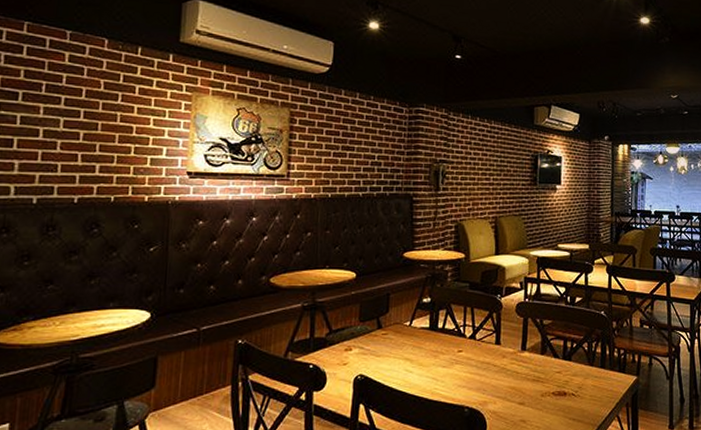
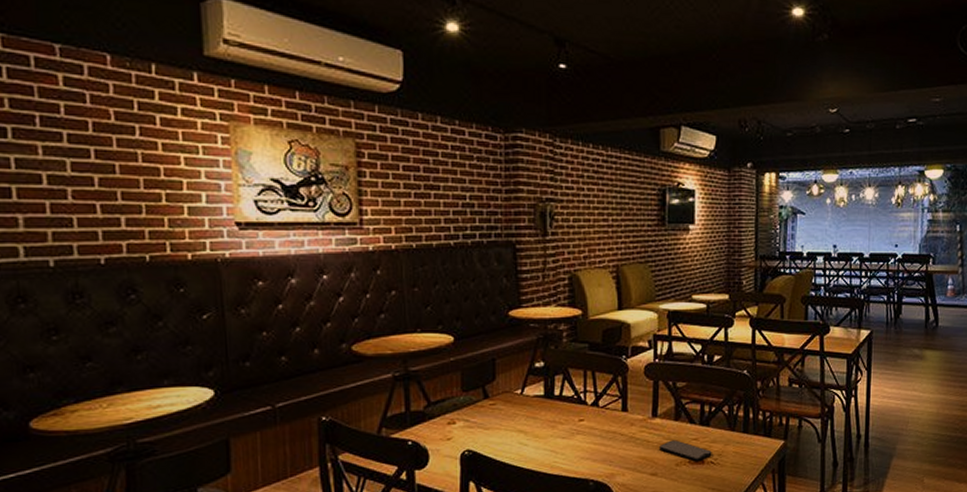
smartphone: none [527,372,573,392] -> present [659,440,712,461]

